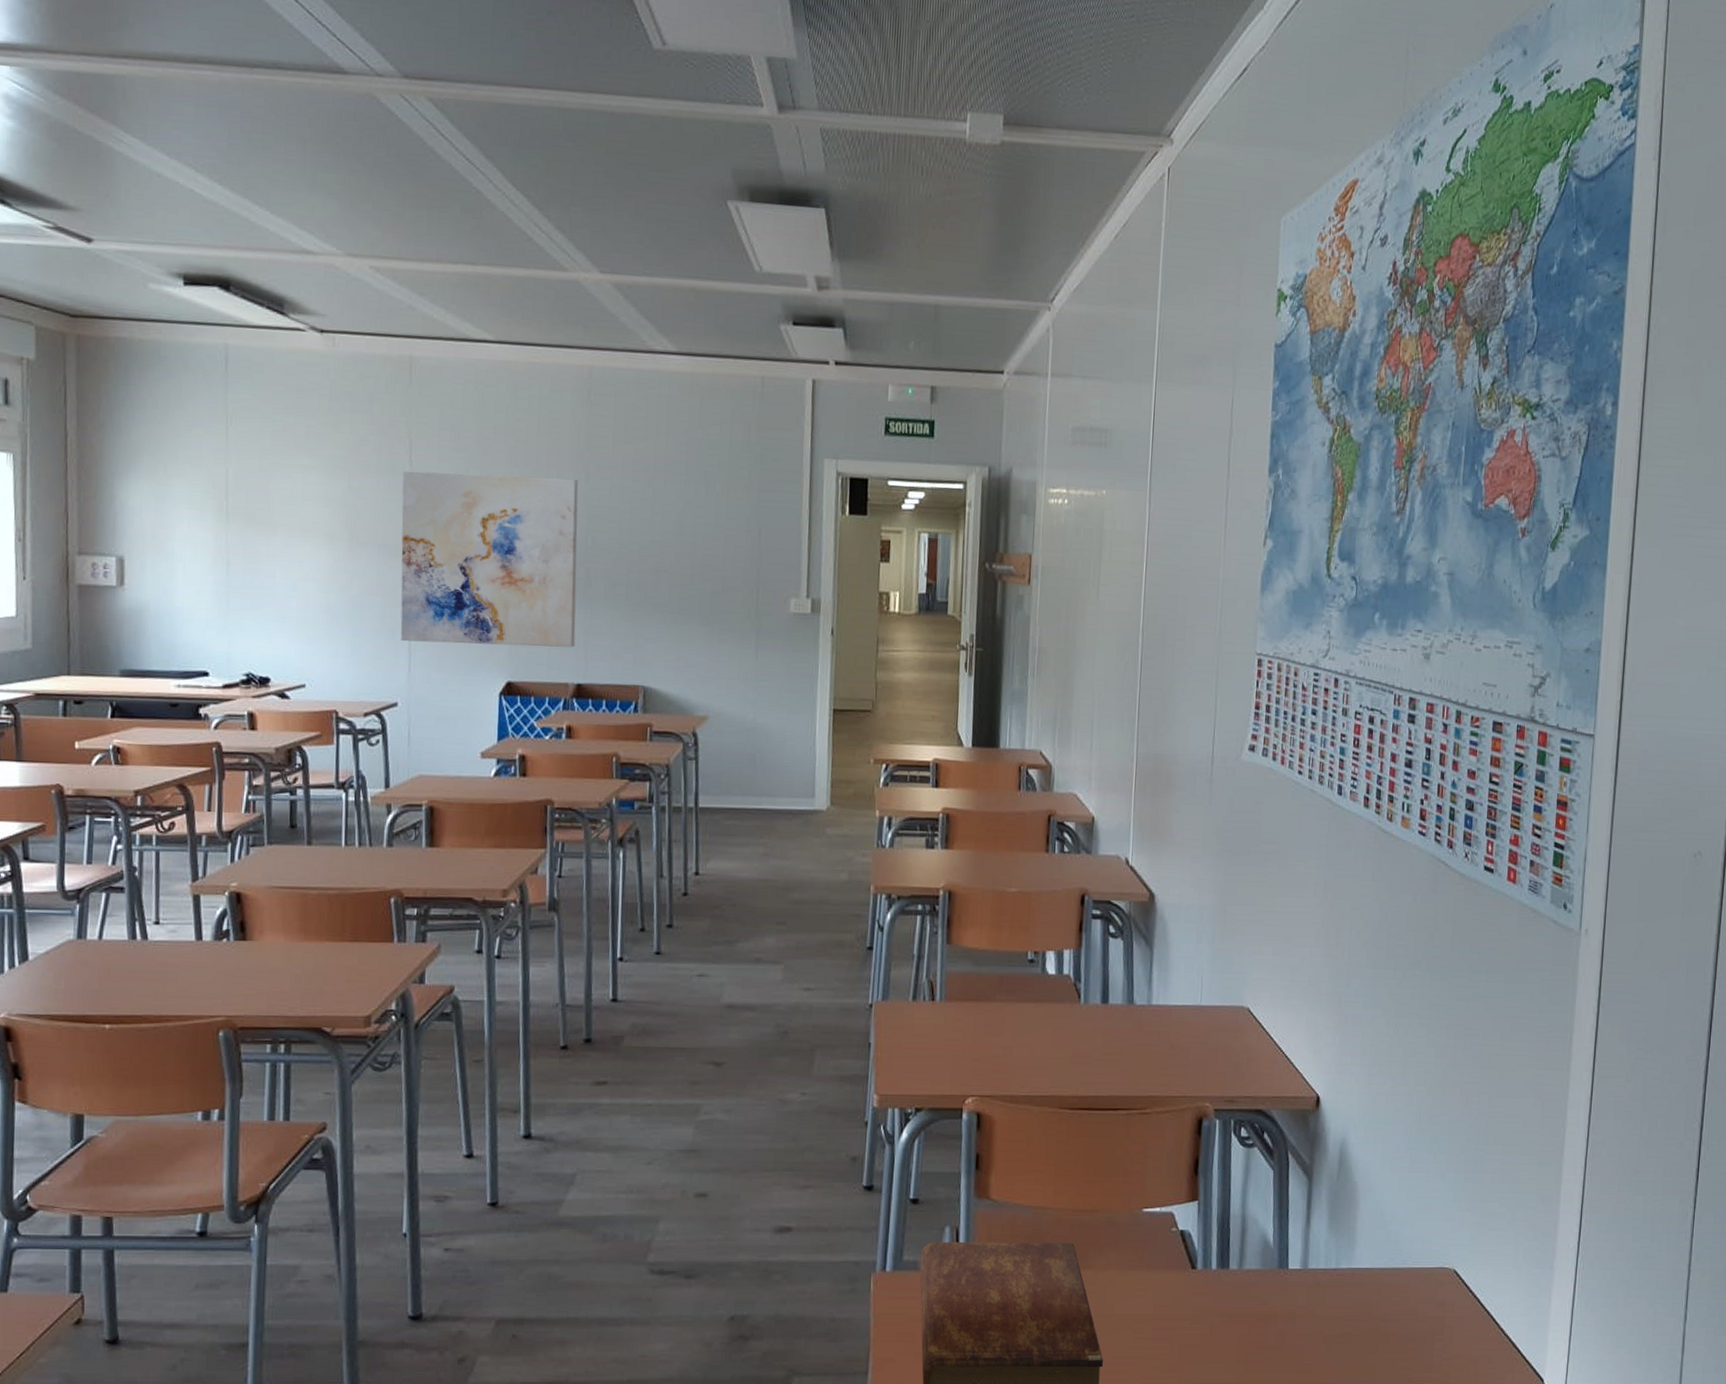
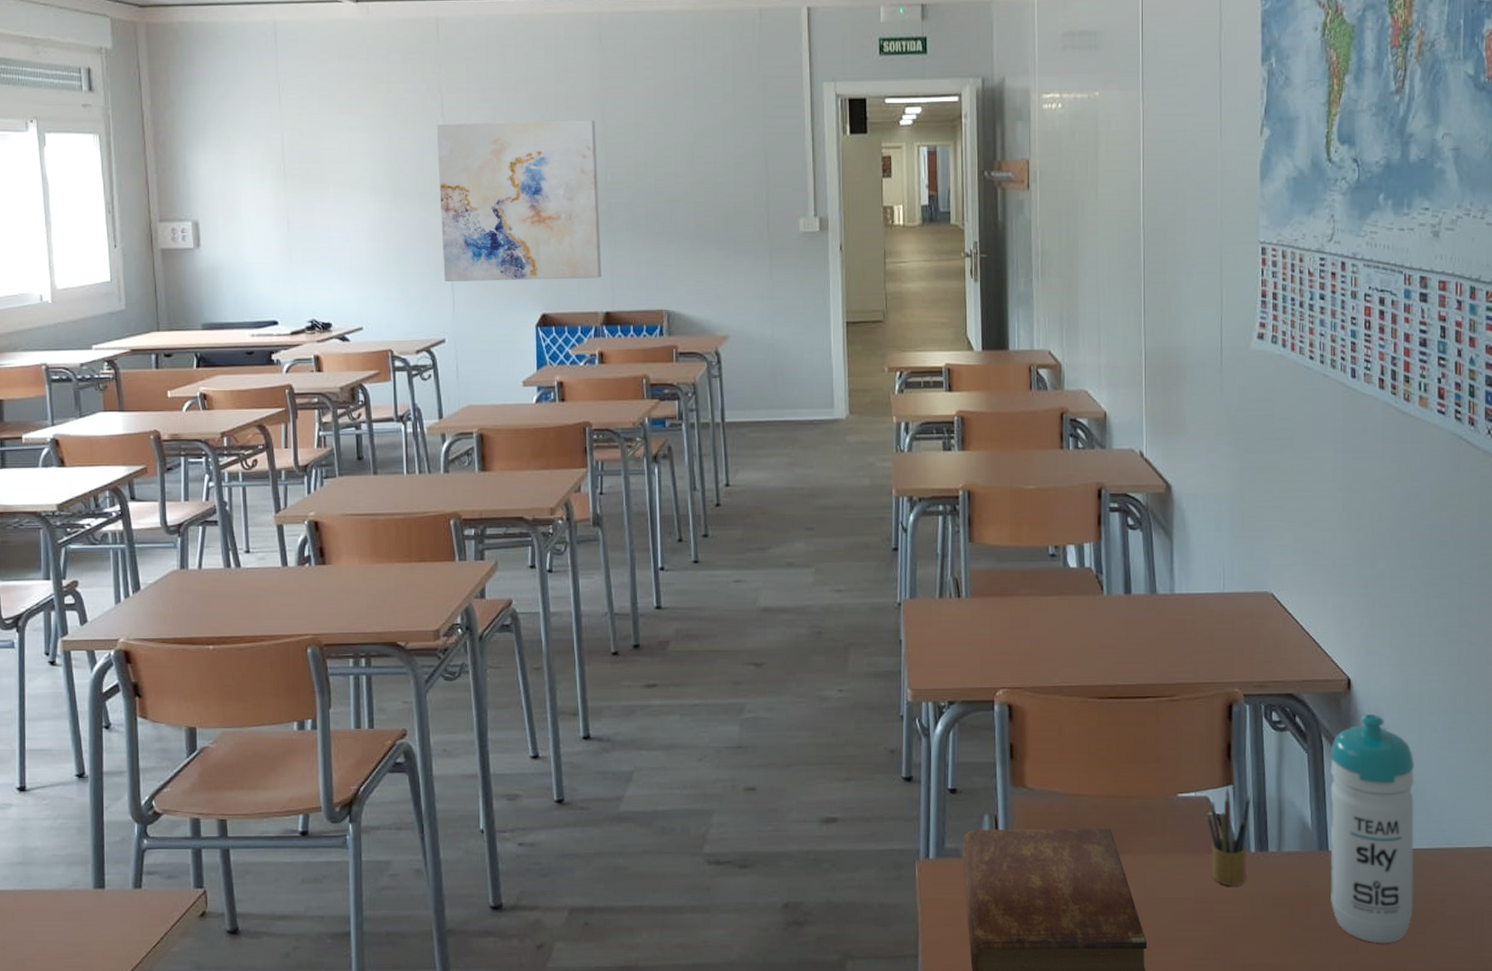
pencil box: none [1171,1204,1215,1304] -> present [1208,788,1250,886]
water bottle: none [1287,1131,1377,1363] -> present [1330,713,1414,944]

